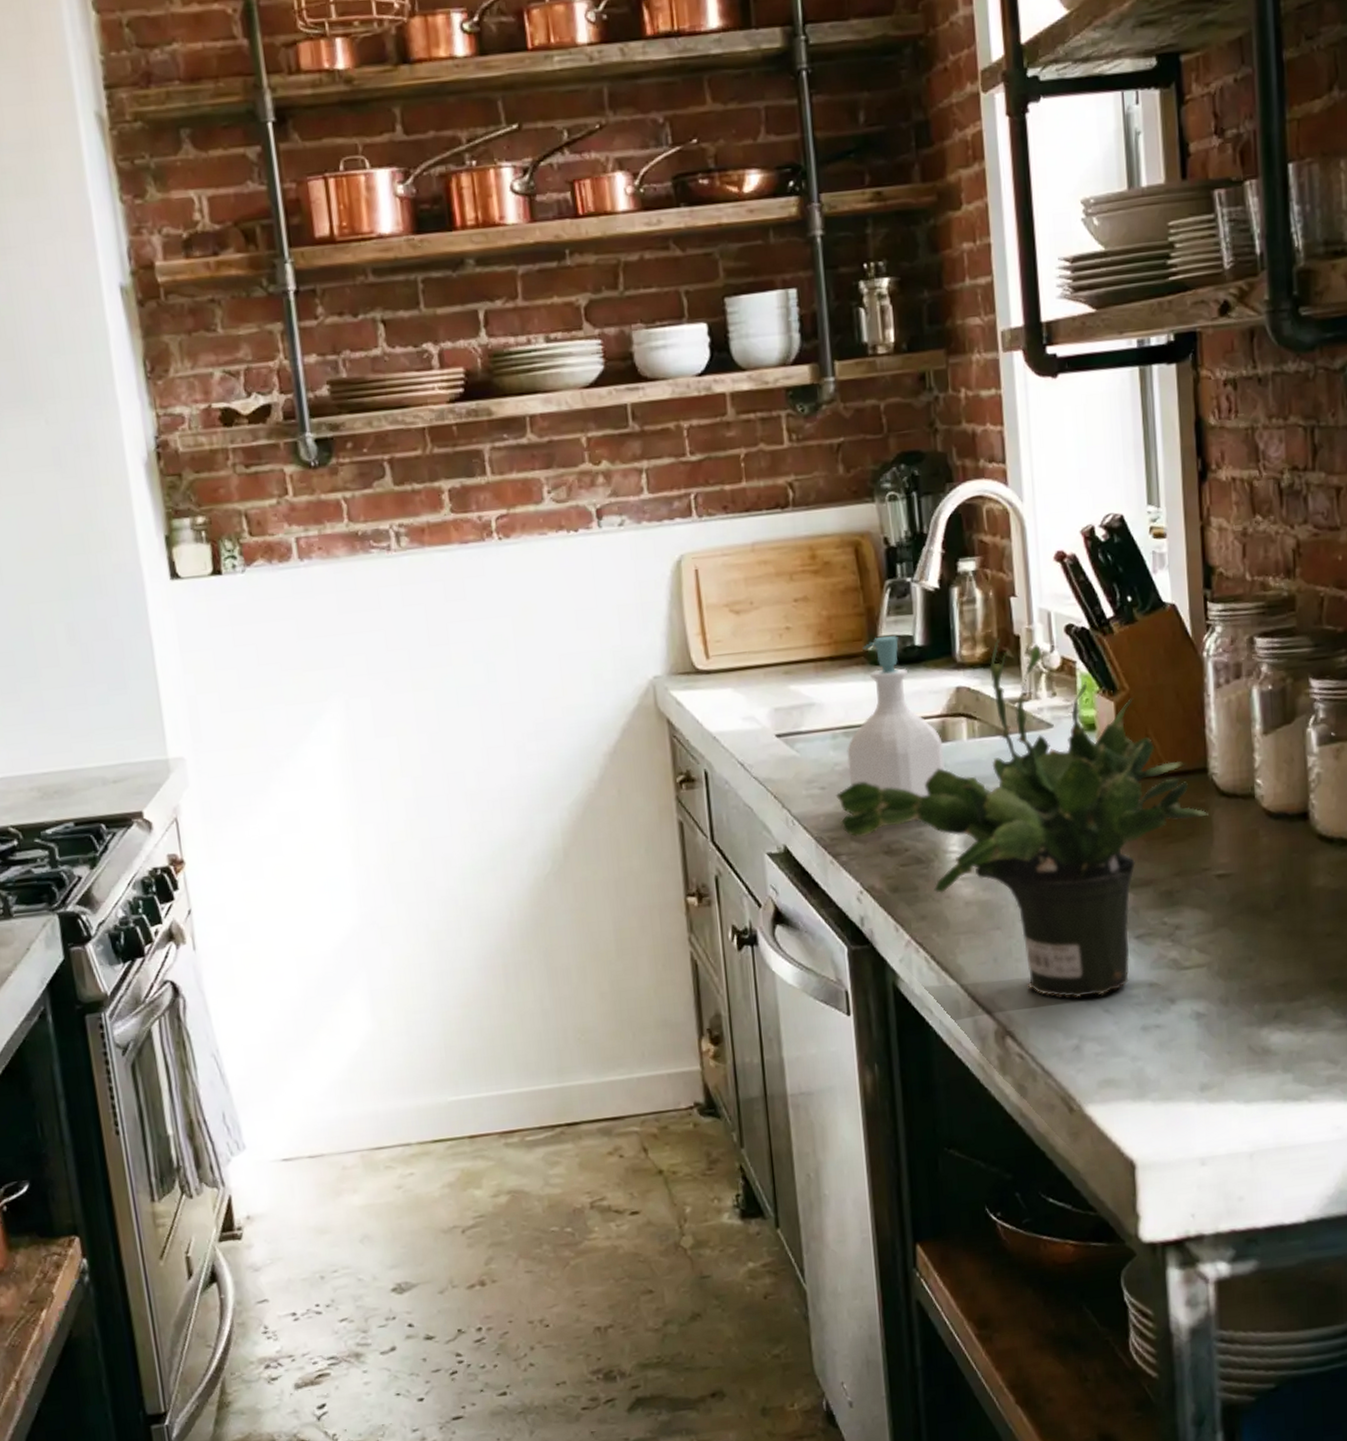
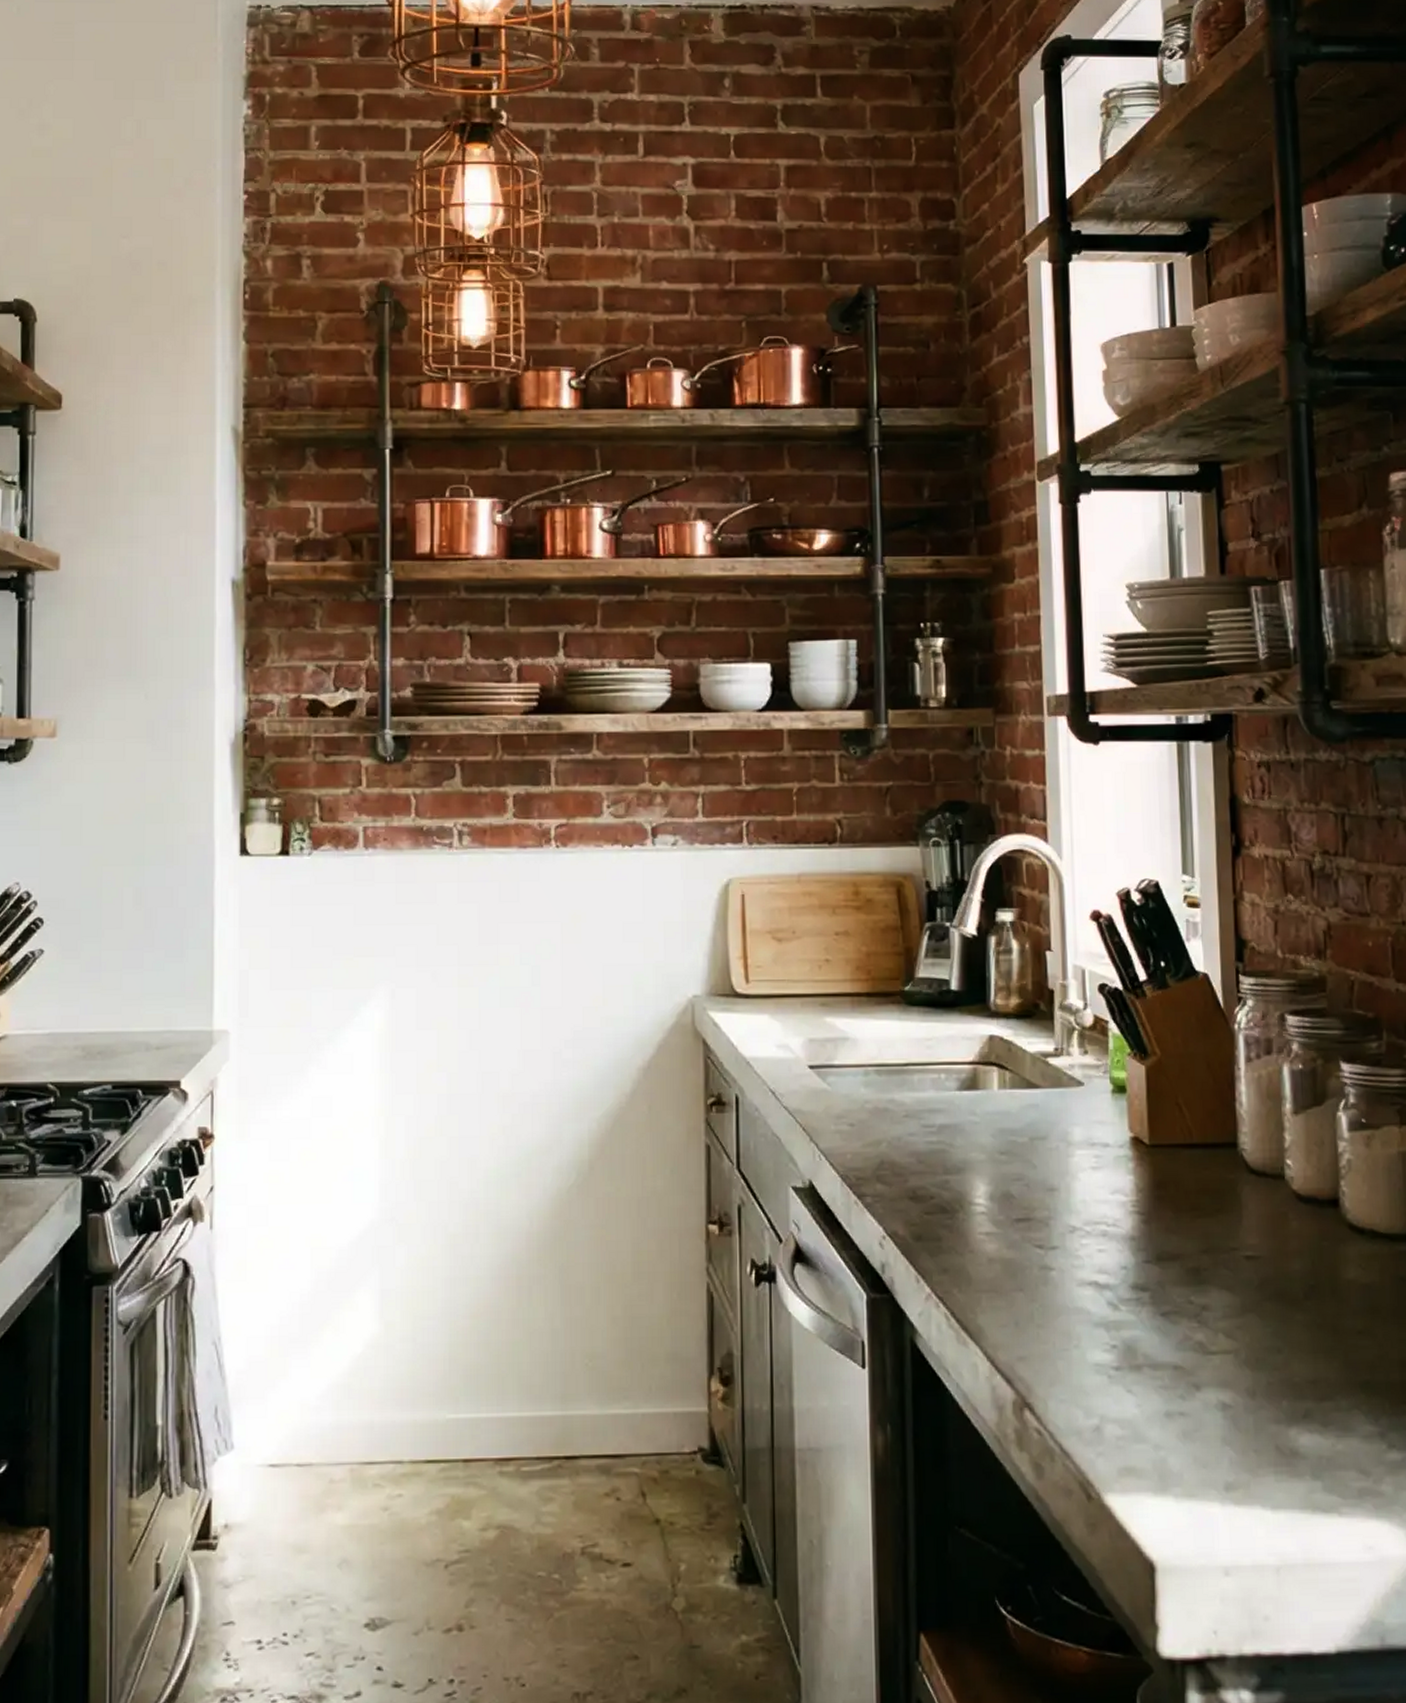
potted plant: present [835,638,1208,998] -> none [864,991,1238,1374]
soap bottle: present [847,635,945,797] -> none [878,977,974,1144]

